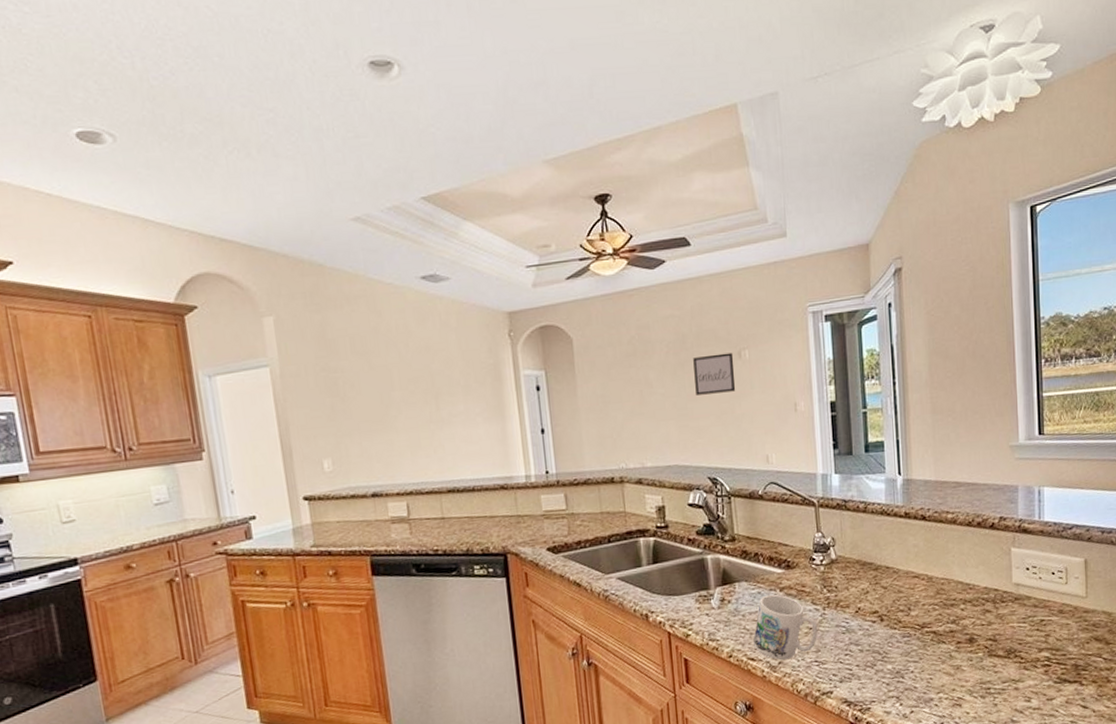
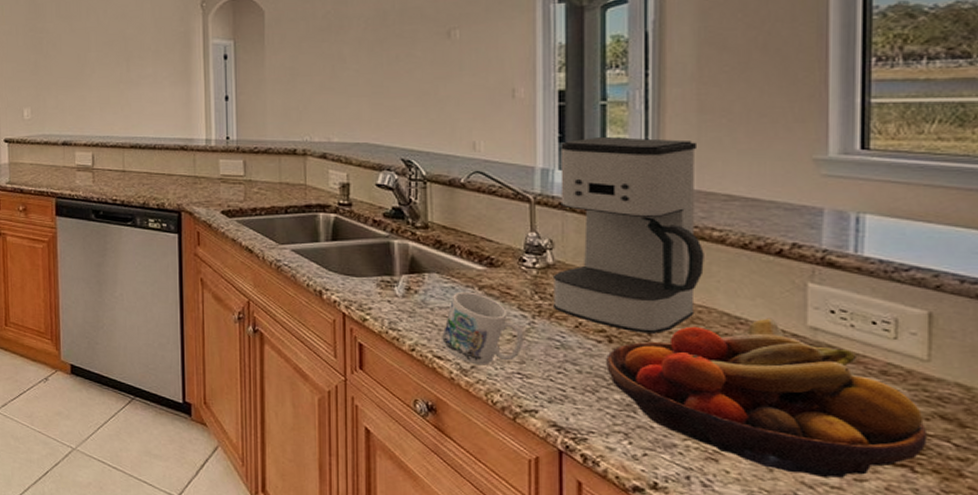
wall art: present [693,352,736,395] -> none [394,32,442,74]
coffee maker: none [835,438,943,609] -> present [552,136,704,334]
fruit bowl: none [880,581,1089,704] -> present [606,318,928,478]

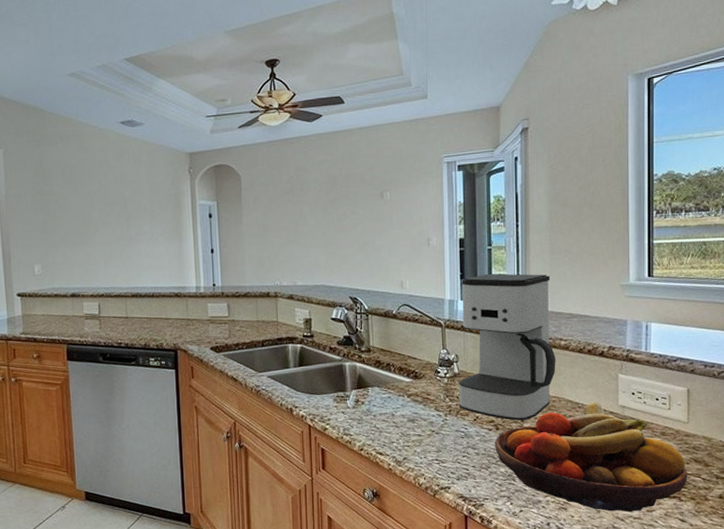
mug: present [440,291,524,365] -> none [381,399,440,457]

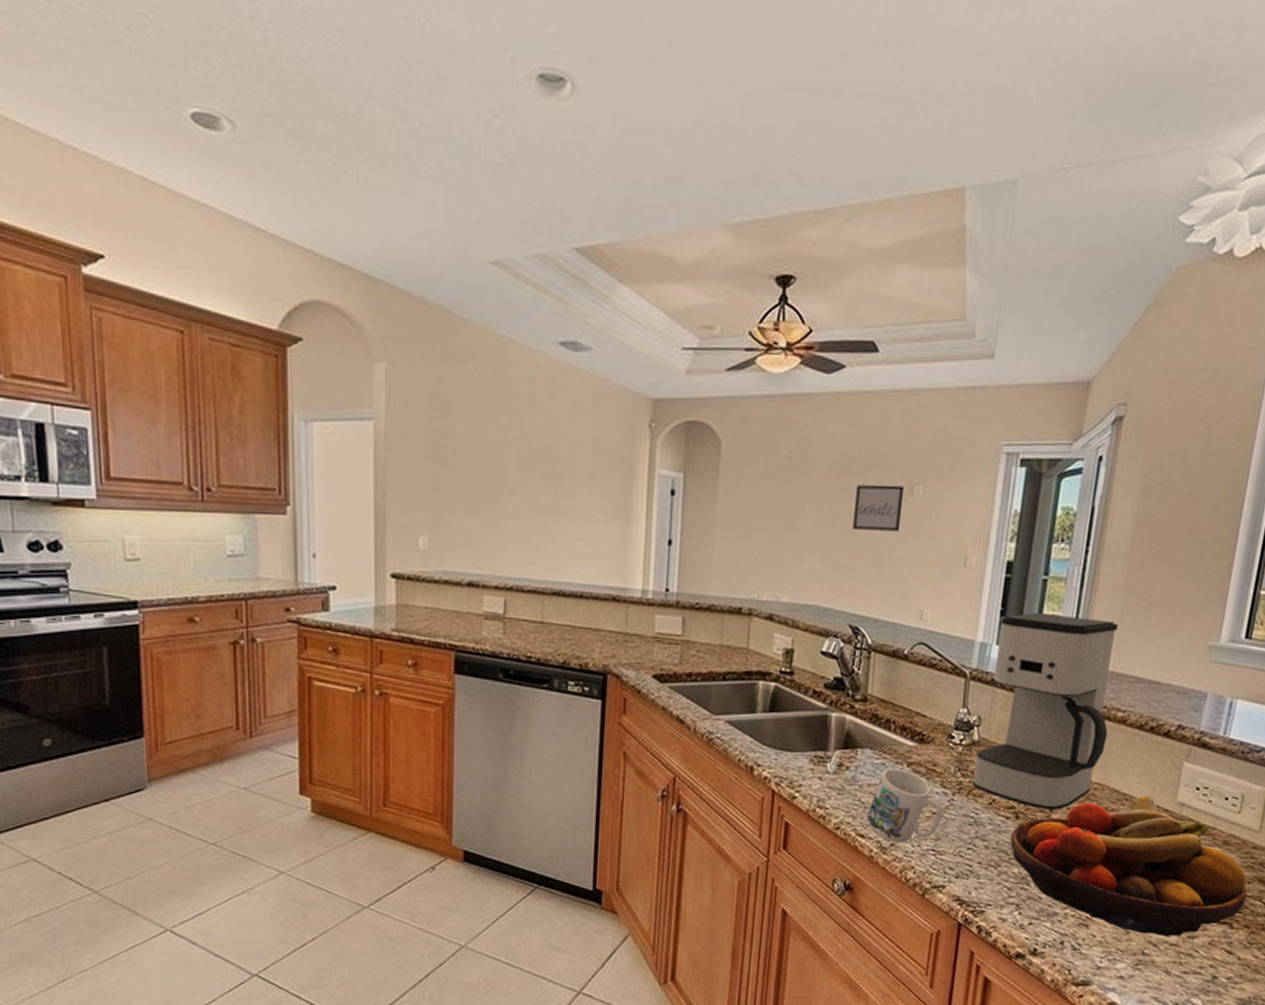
wall art: none [342,193,377,228] -> present [853,484,905,532]
mug: none [381,399,440,457] -> present [865,768,943,843]

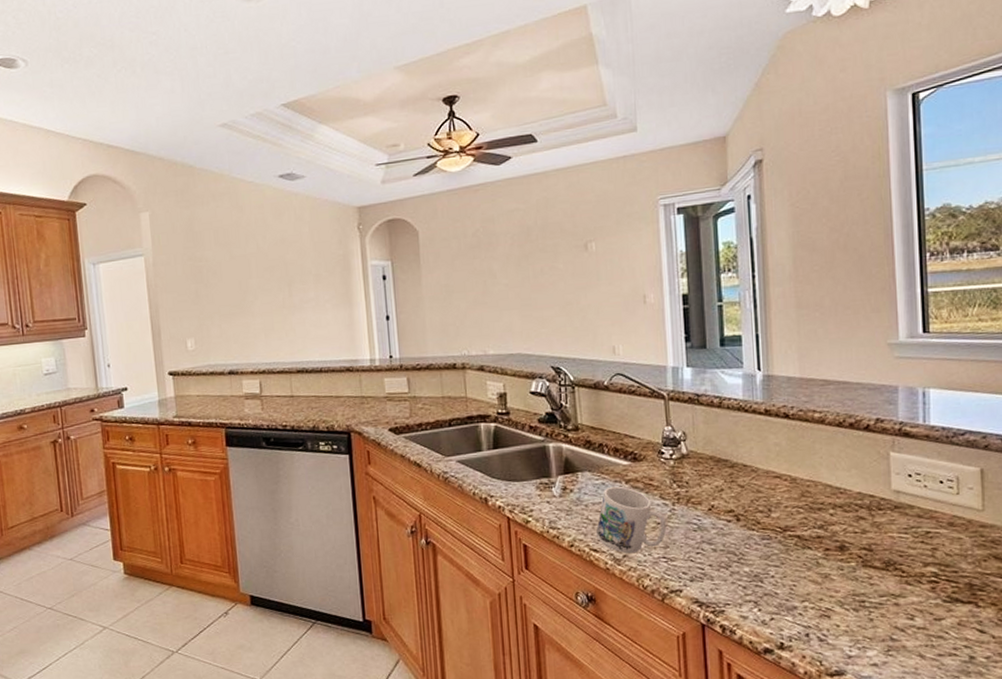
wall art: present [853,484,905,532] -> none [538,245,582,286]
coffee maker: present [973,612,1119,810] -> none [687,333,809,510]
fruit bowl: present [1010,794,1248,936] -> none [736,486,986,620]

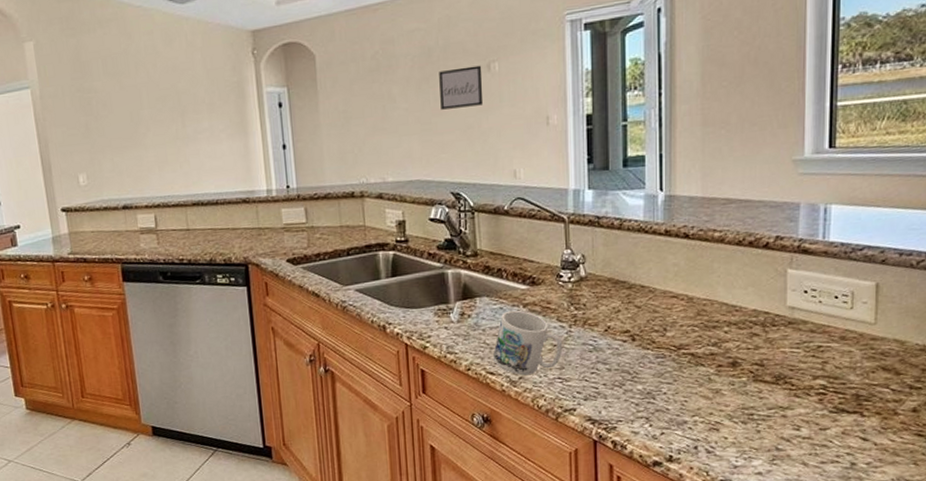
wall art: none [538,245,582,286] -> present [439,65,484,110]

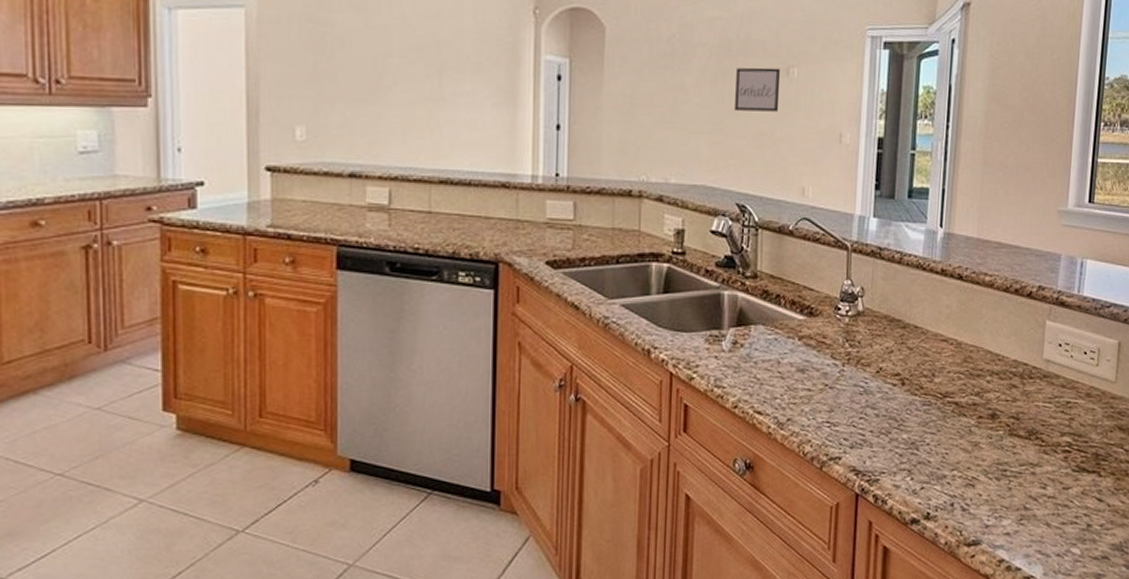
mug: present [492,310,563,376] -> none [761,342,834,417]

